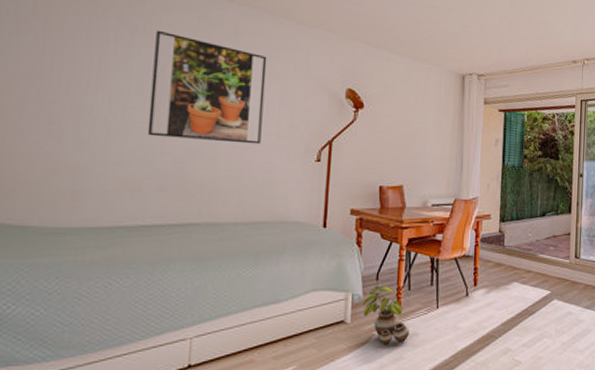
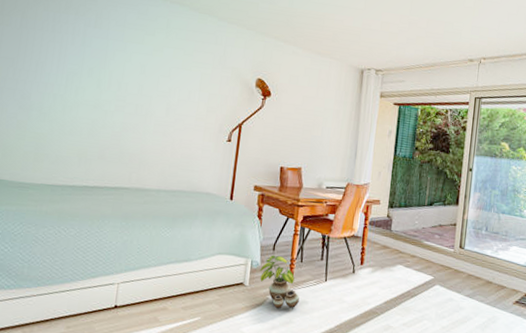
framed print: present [147,30,267,144] -> none [93,23,192,124]

